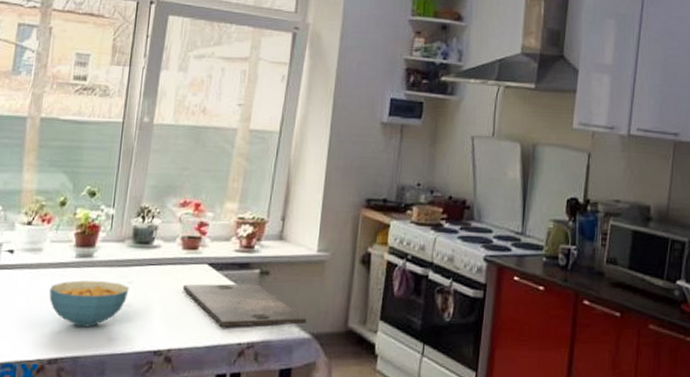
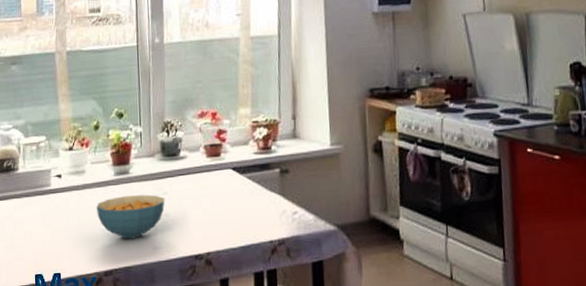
cutting board: present [182,283,307,327] -> none [212,183,330,226]

